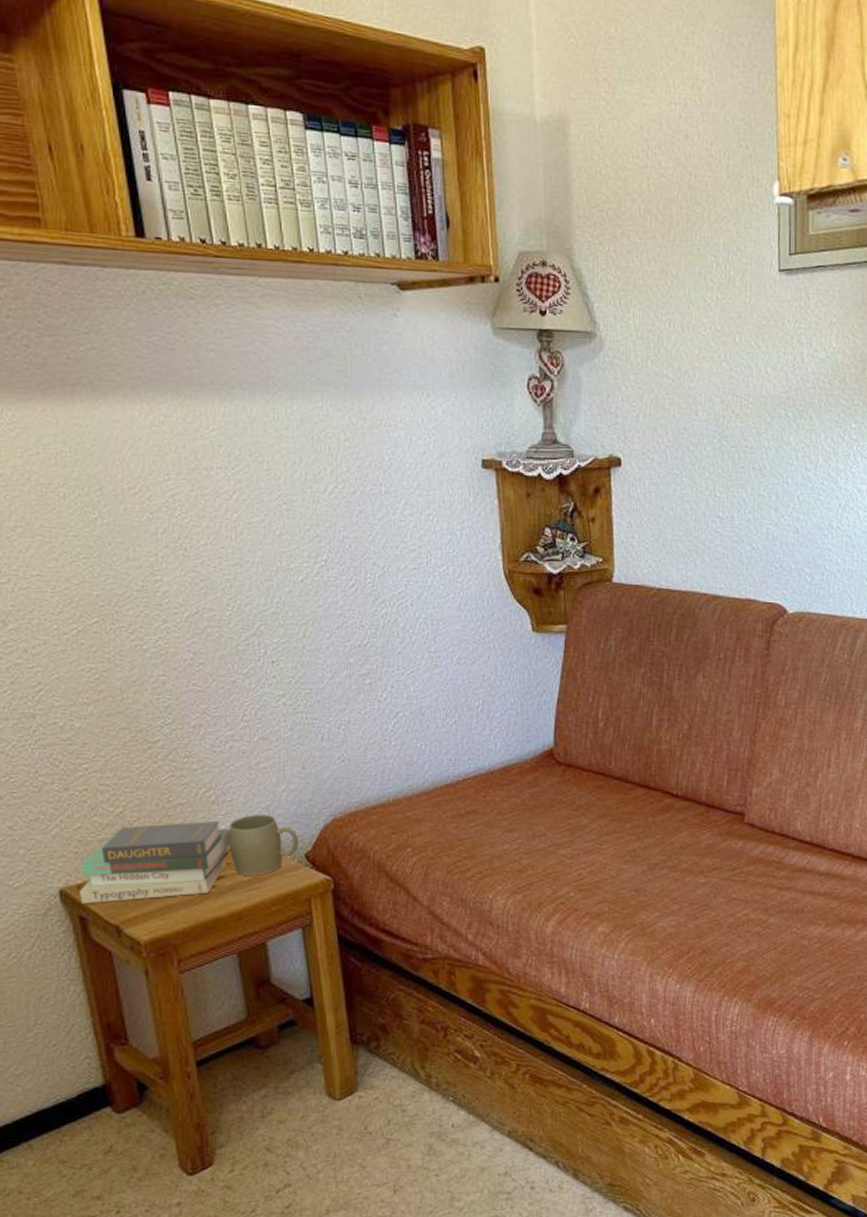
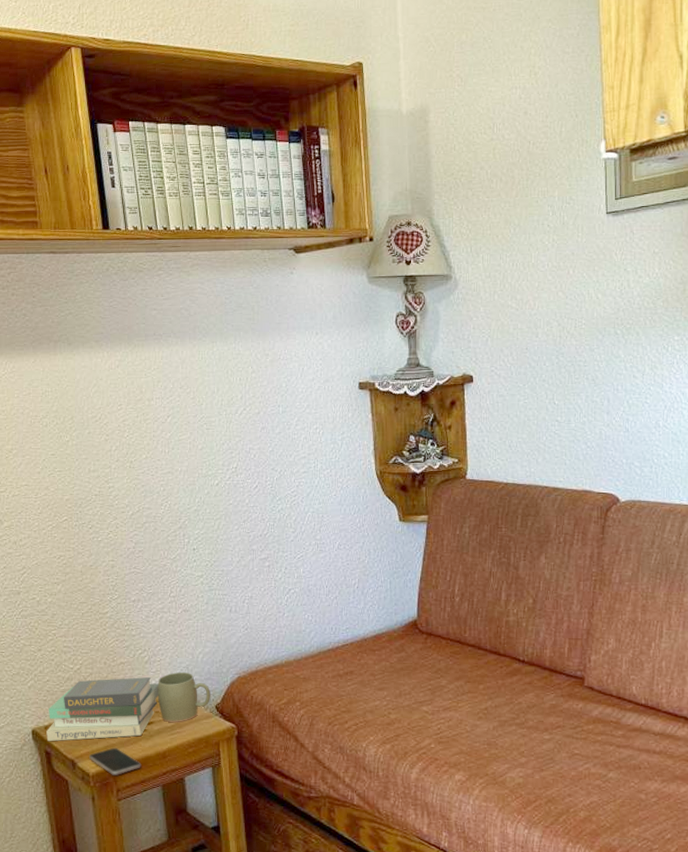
mobile phone: none [140,908,210,944] -> present [89,747,141,777]

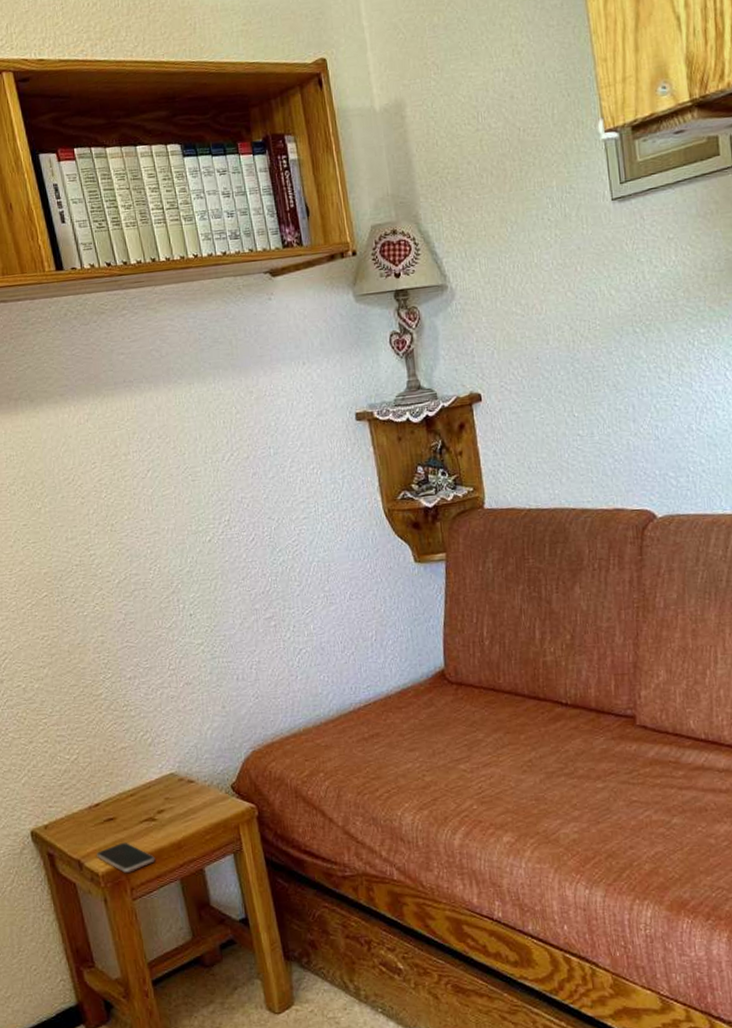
books: present [46,677,159,742] -> none [47,761,167,843]
mug: present [157,672,210,722] -> none [164,752,225,808]

